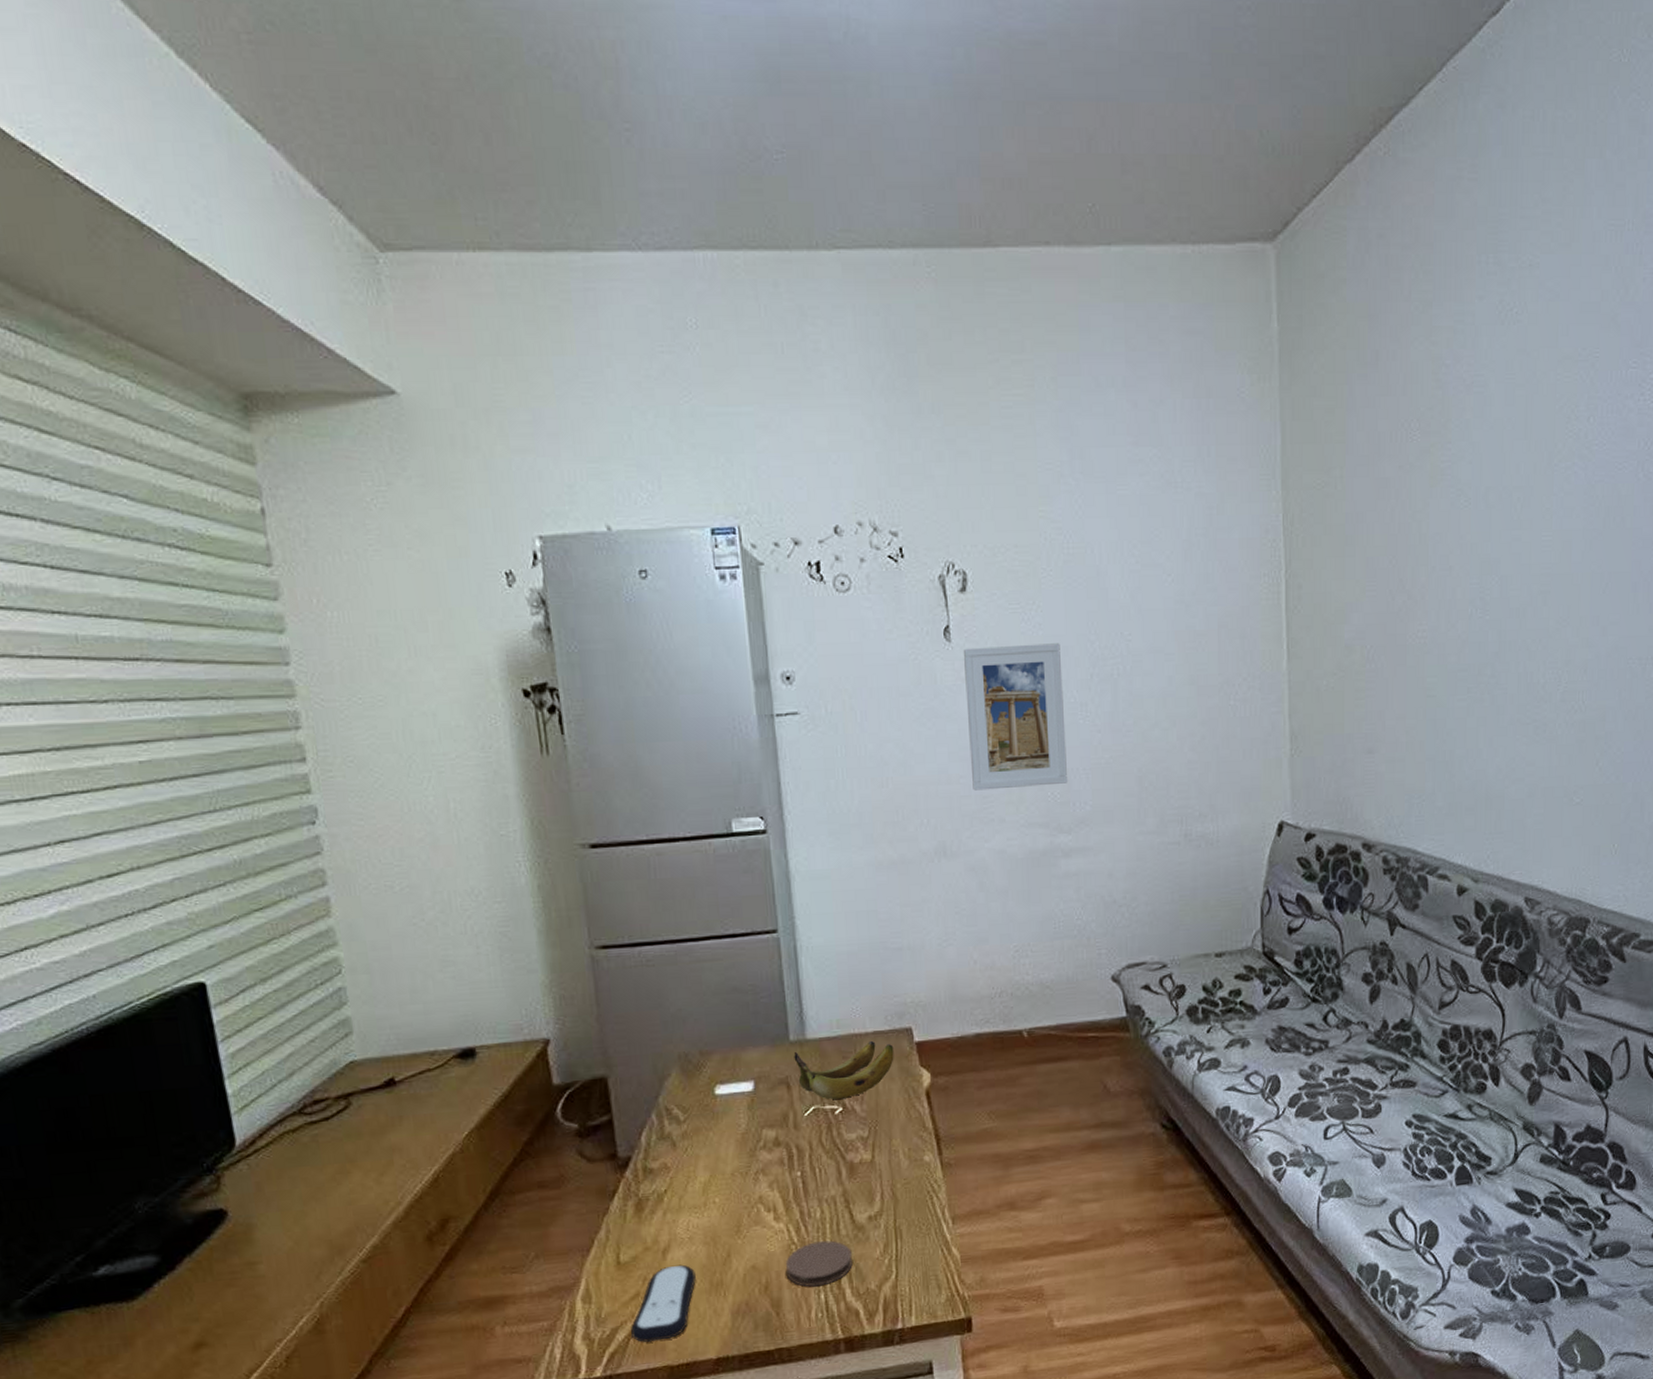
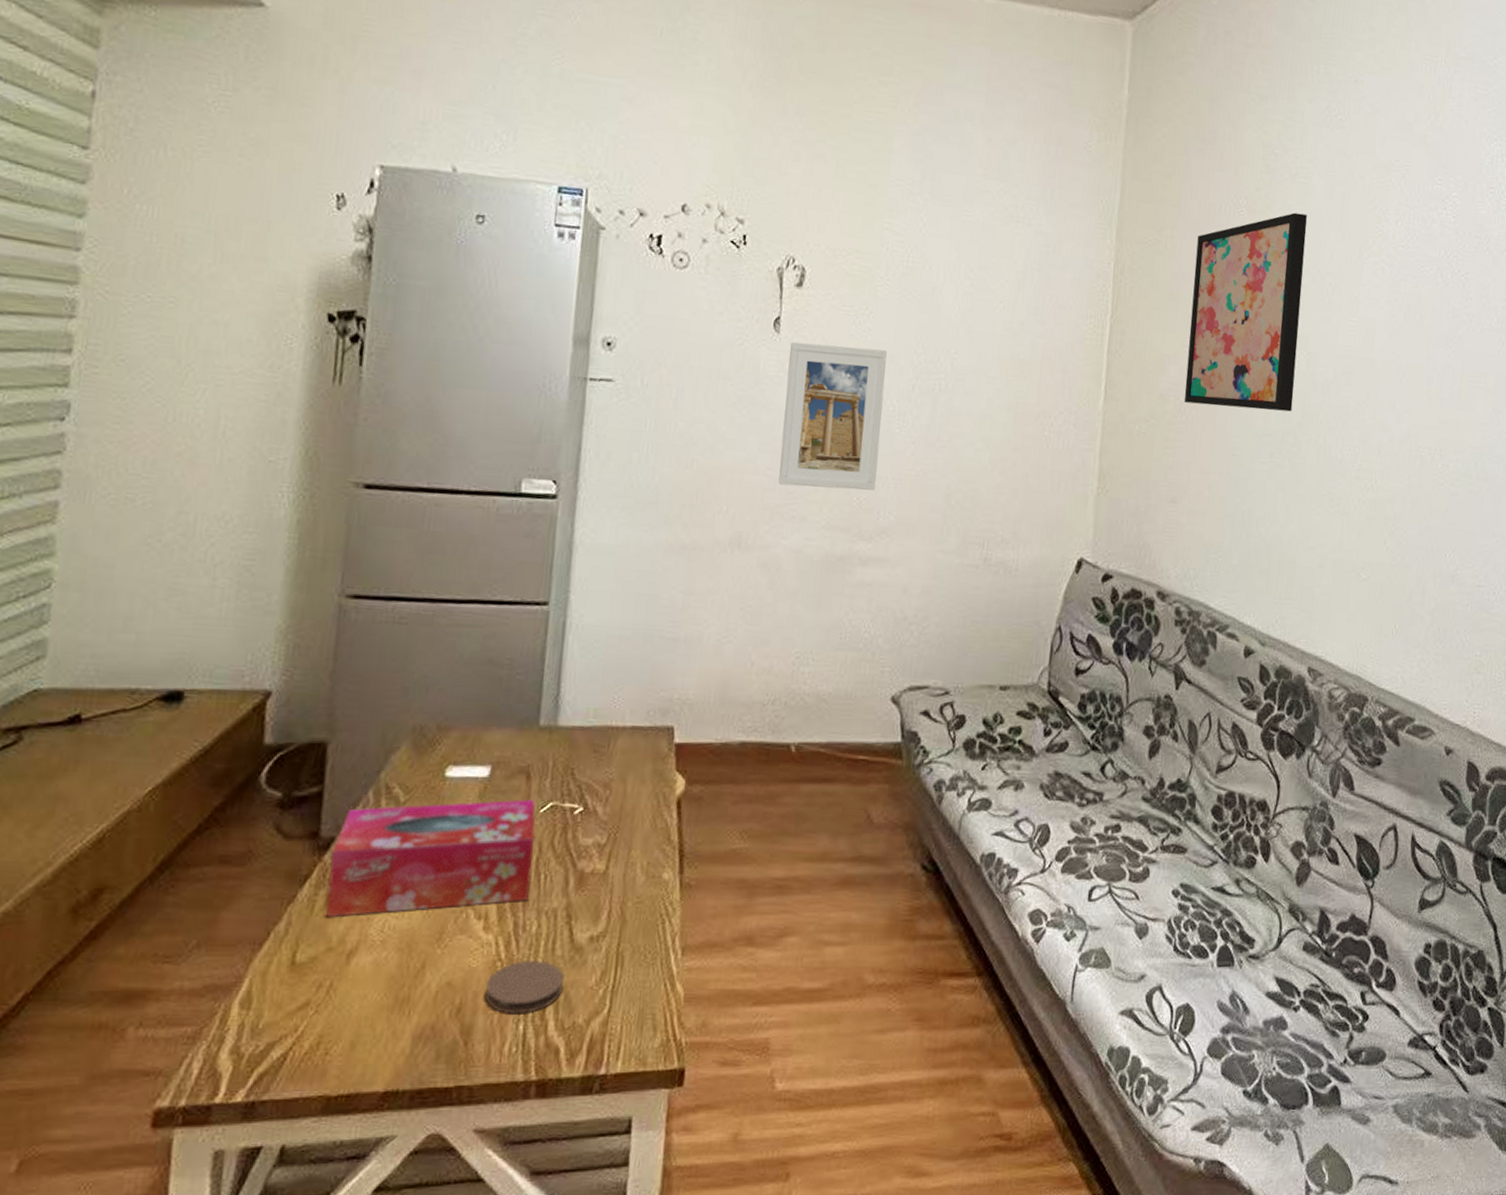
tissue box: none [631,1106,809,1224] -> present [326,799,535,918]
remote control: present [631,1264,697,1342] -> none [289,972,382,1063]
banana: present [793,1040,894,1100] -> none [540,736,651,797]
wall art: none [1369,427,1488,650] -> present [1184,212,1308,412]

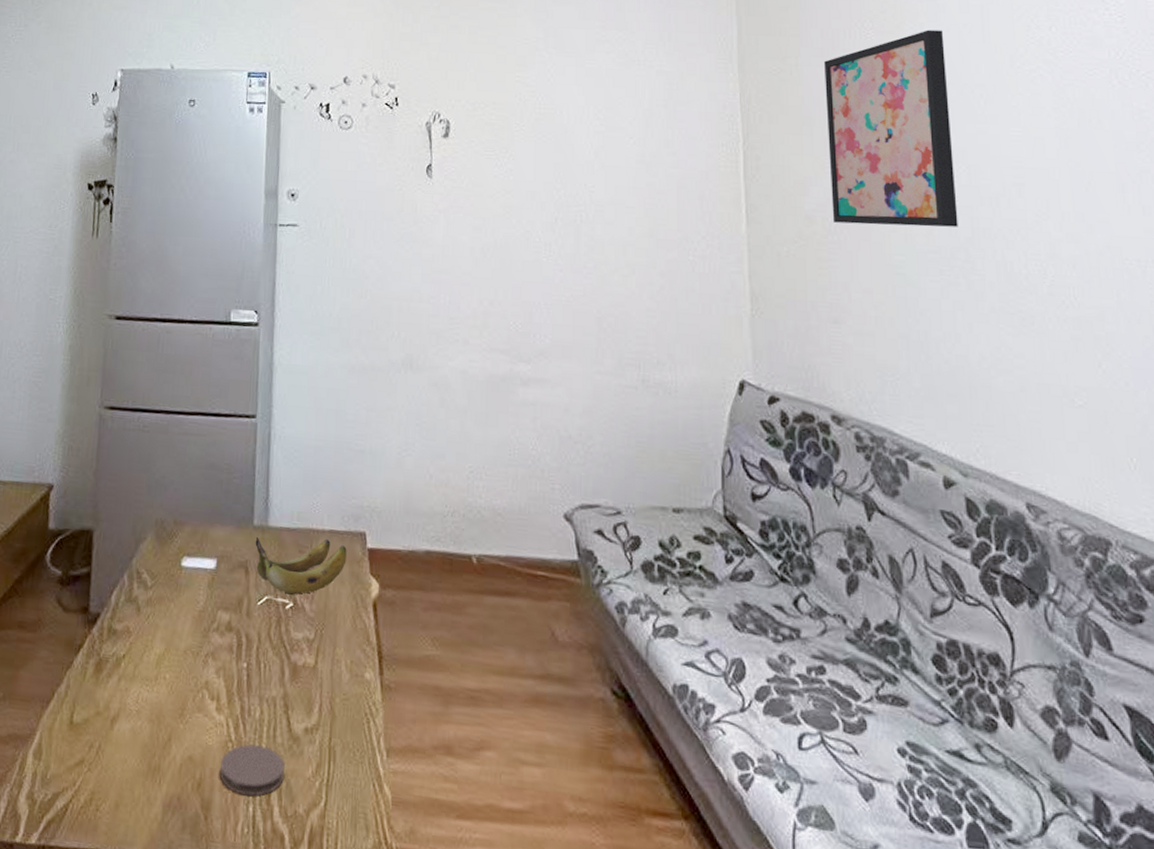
tissue box: present [326,799,535,918] -> none [95,588,254,688]
banana: none [540,736,651,797] -> present [255,536,347,594]
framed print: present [778,341,887,490] -> none [441,184,530,315]

